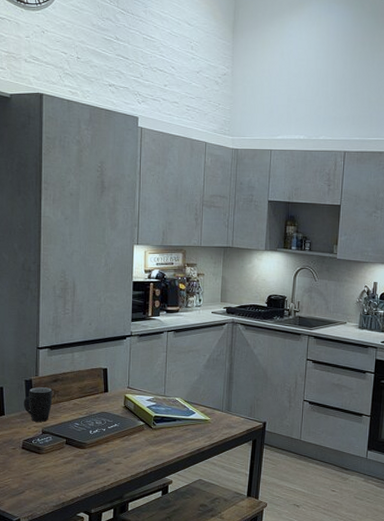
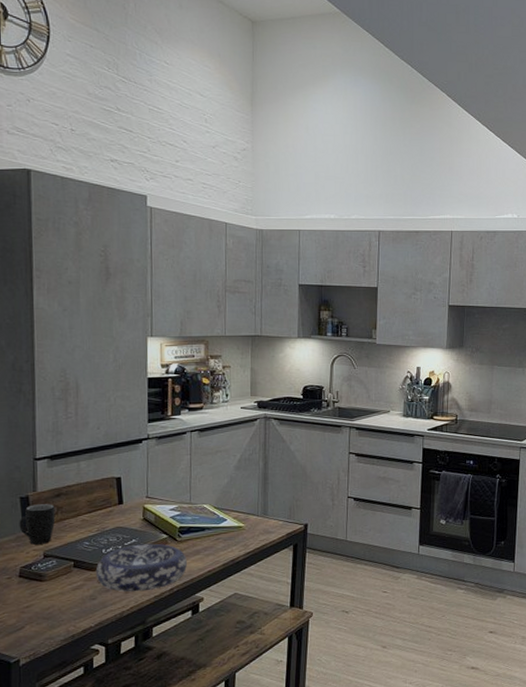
decorative bowl: none [83,428,159,470] -> present [95,543,187,592]

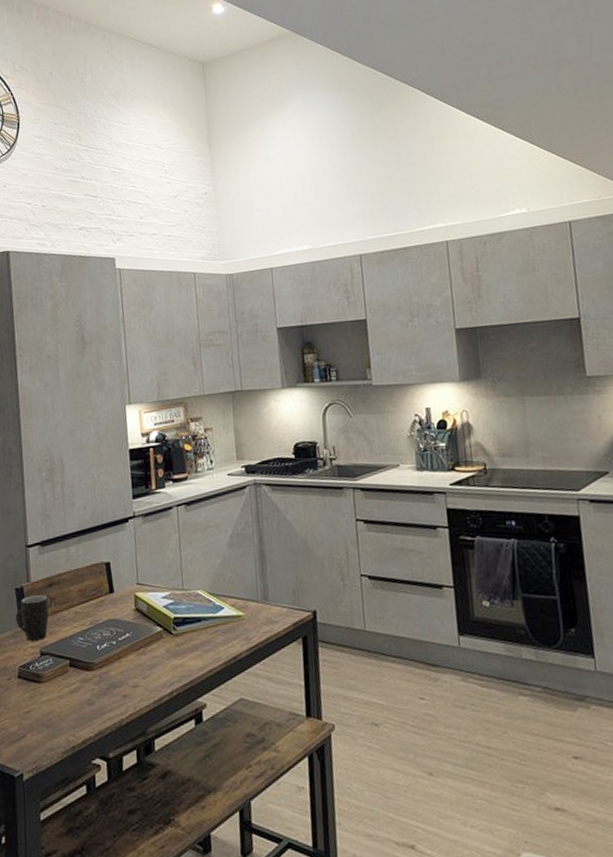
decorative bowl: present [95,543,187,592] -> none [91,638,186,696]

